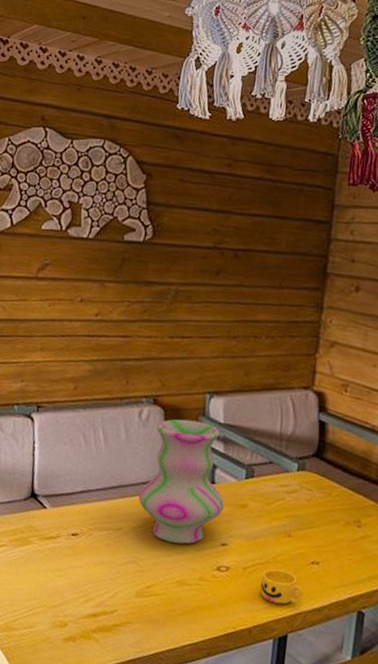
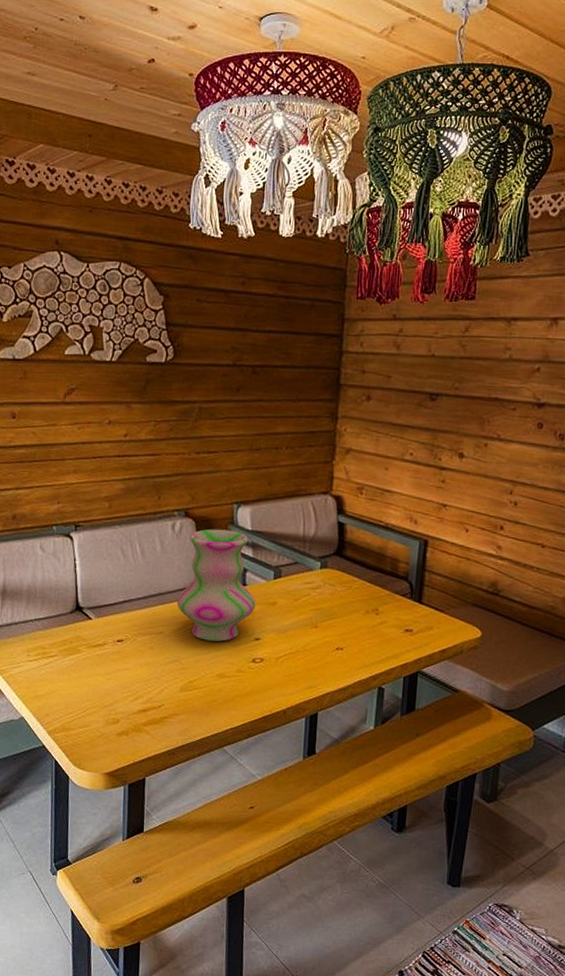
cup: present [259,568,304,605] -> none [291,657,330,687]

